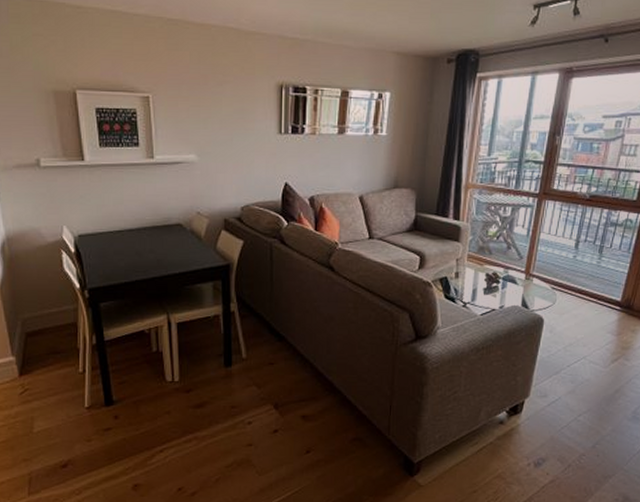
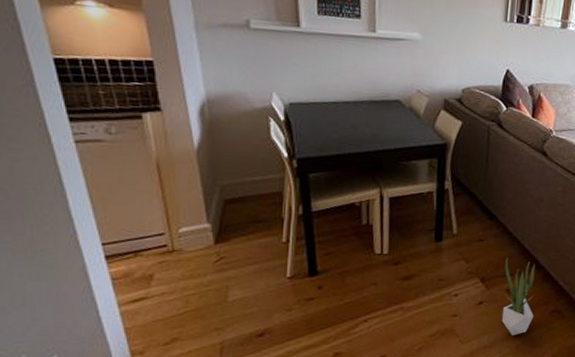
potted plant: none [298,381,334,466] -> present [501,257,536,335]

